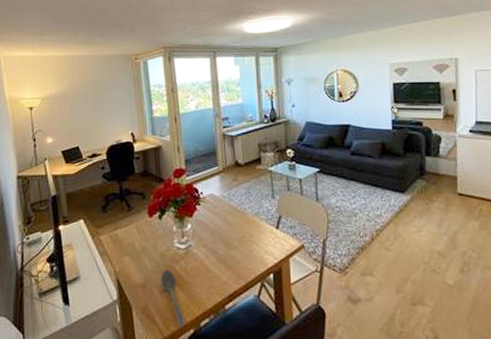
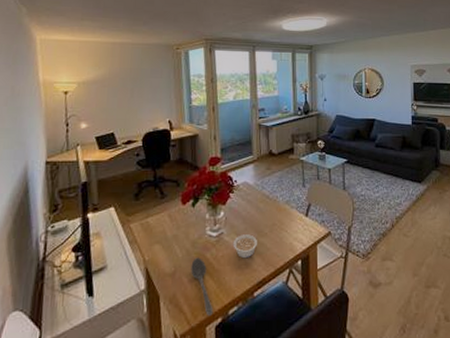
legume: none [201,247,226,271] -> present [232,234,257,259]

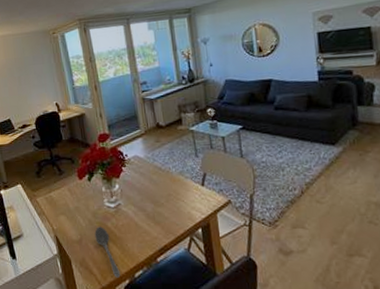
legume: present [232,234,257,259] -> none [130,205,155,227]

